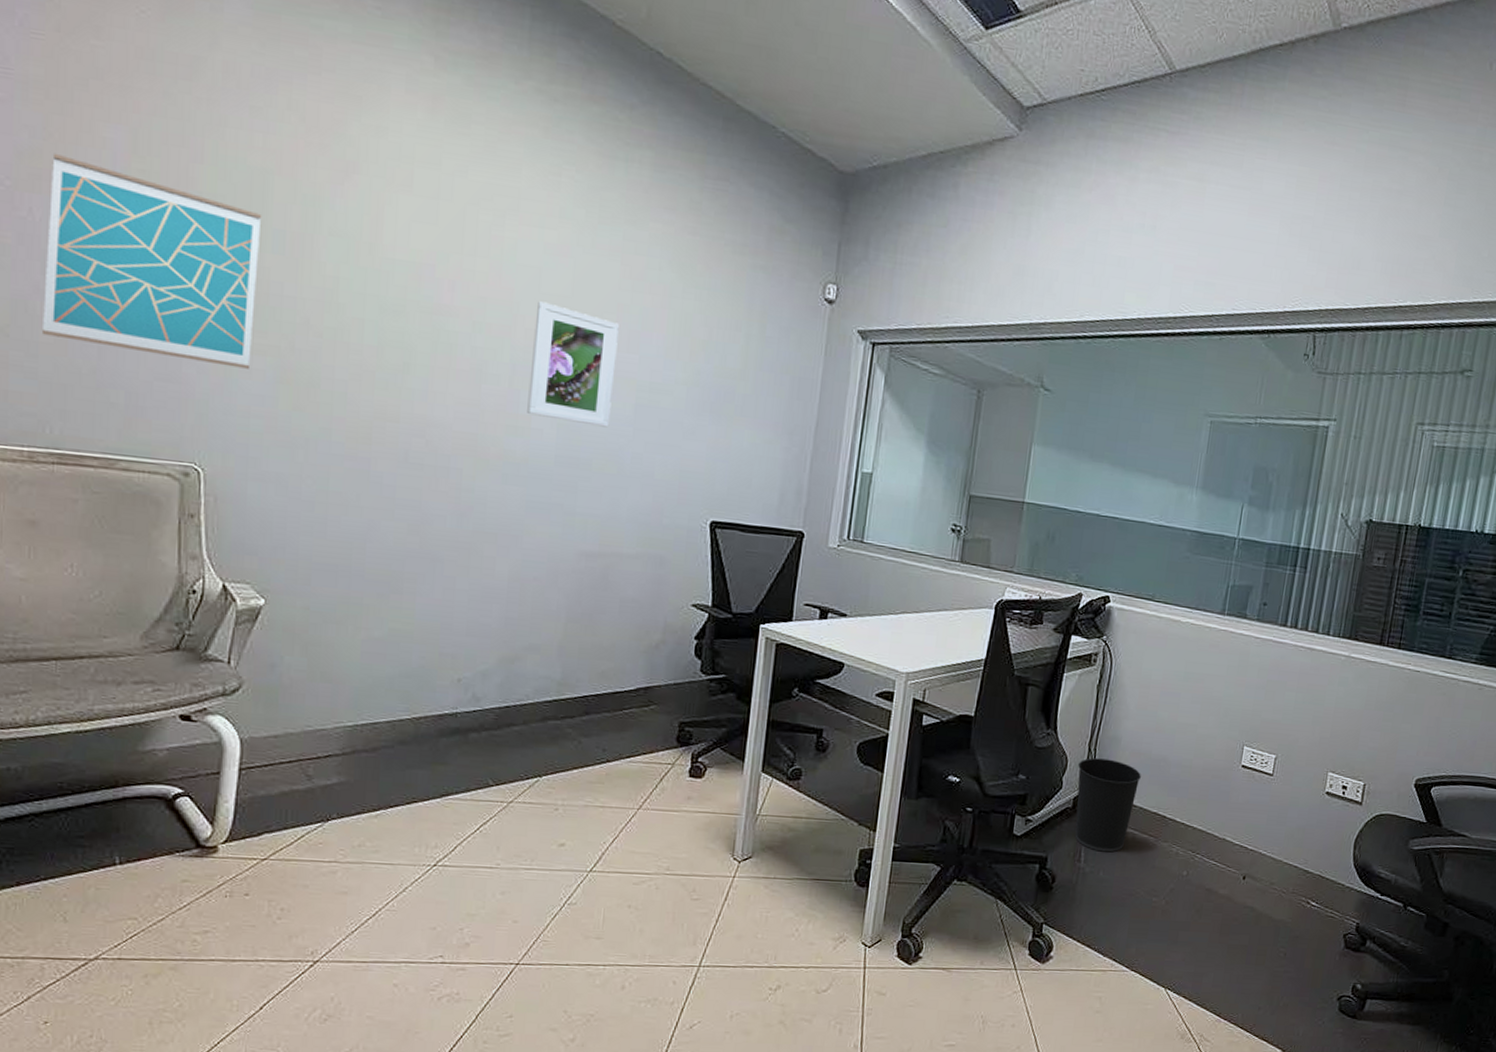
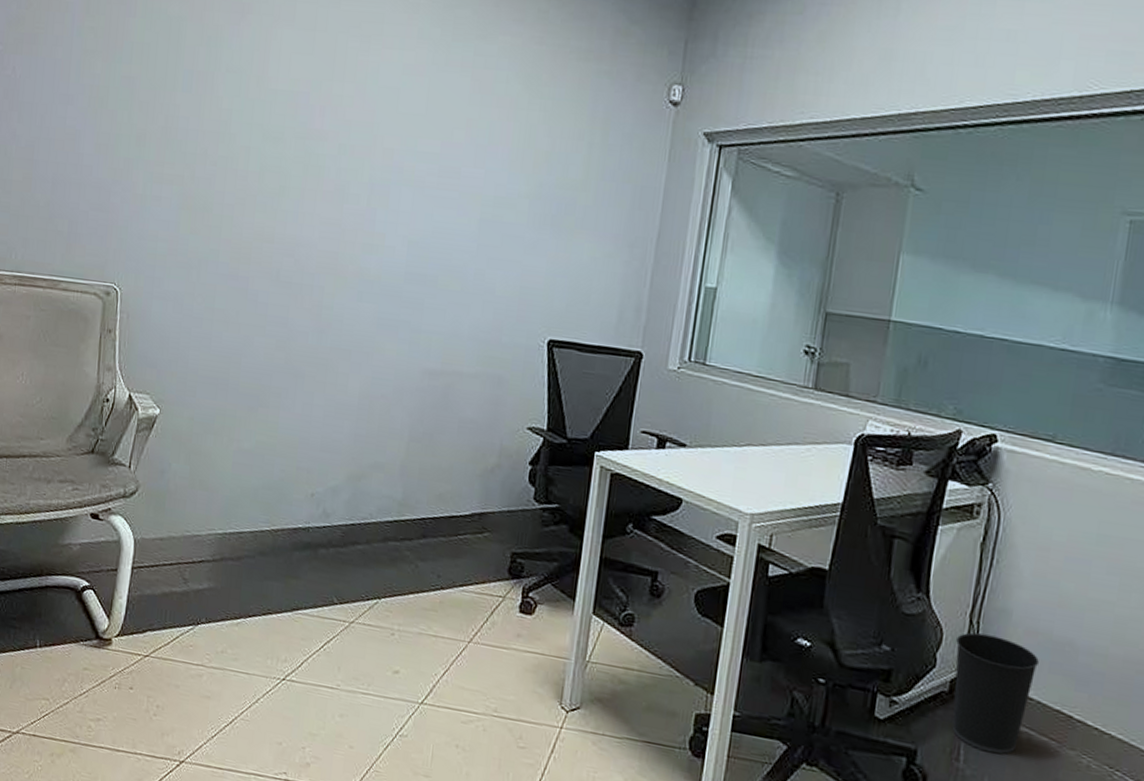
wall art: present [43,152,262,369] -> none [15,19,177,197]
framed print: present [527,301,619,428] -> none [382,121,468,244]

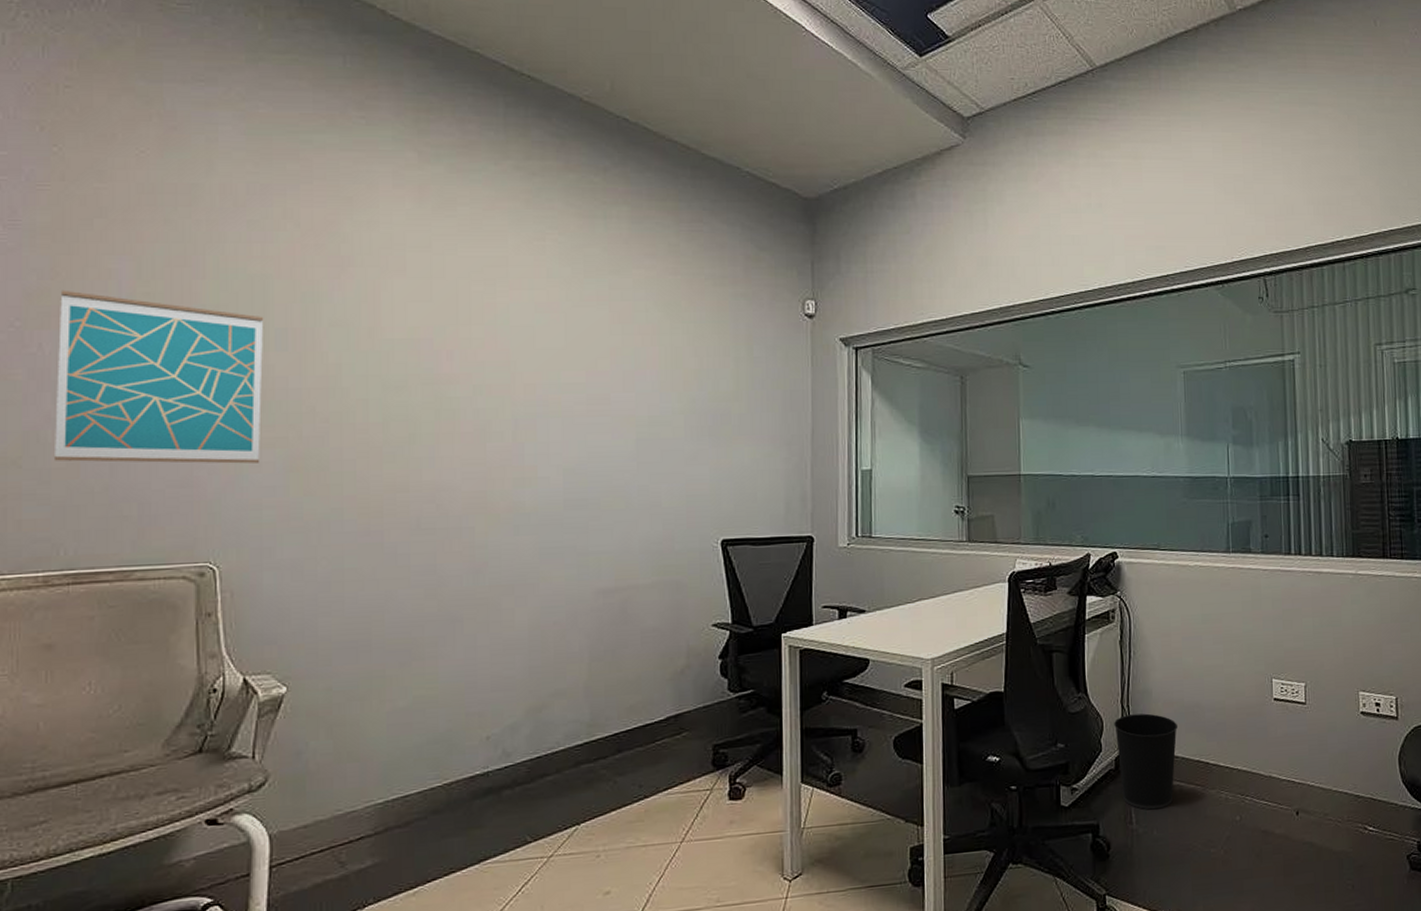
wall art: none [15,19,177,197] -> present [55,290,264,464]

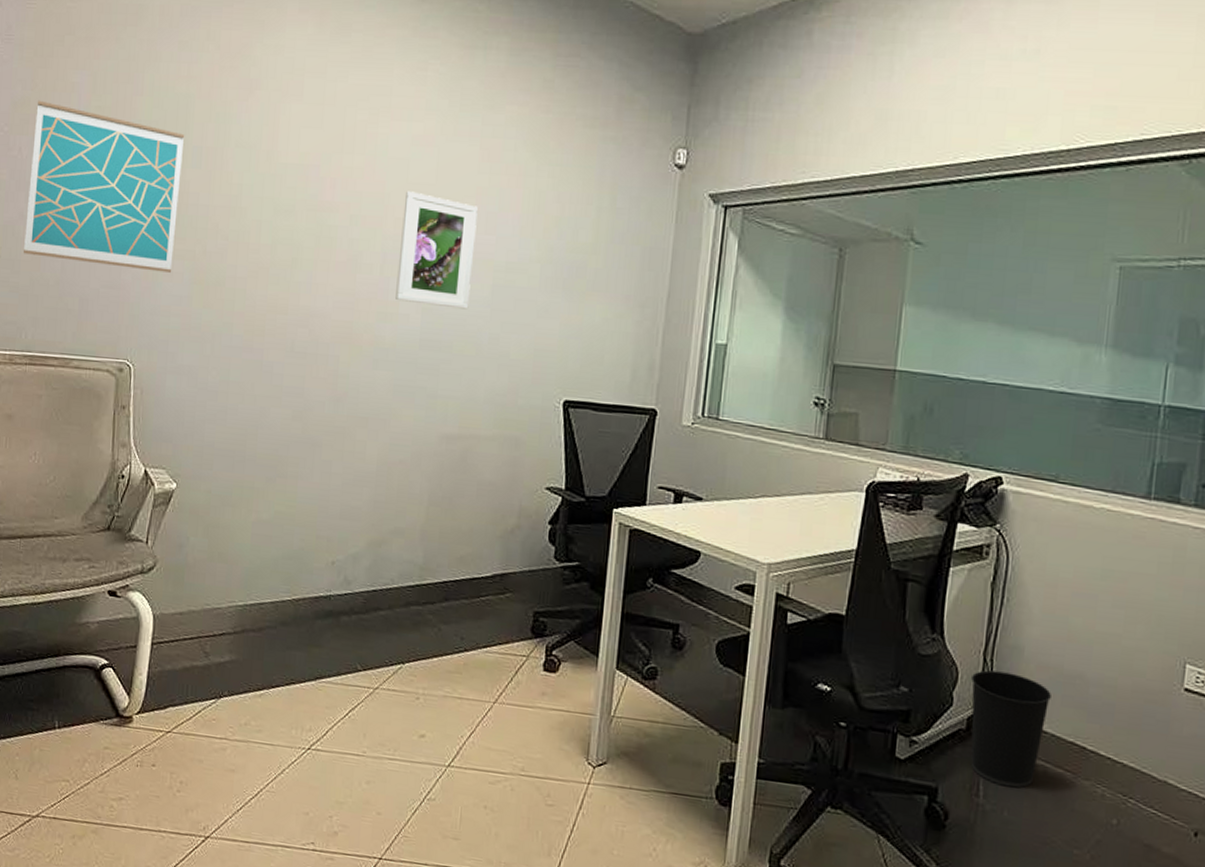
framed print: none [532,357,614,466] -> present [395,191,478,310]

